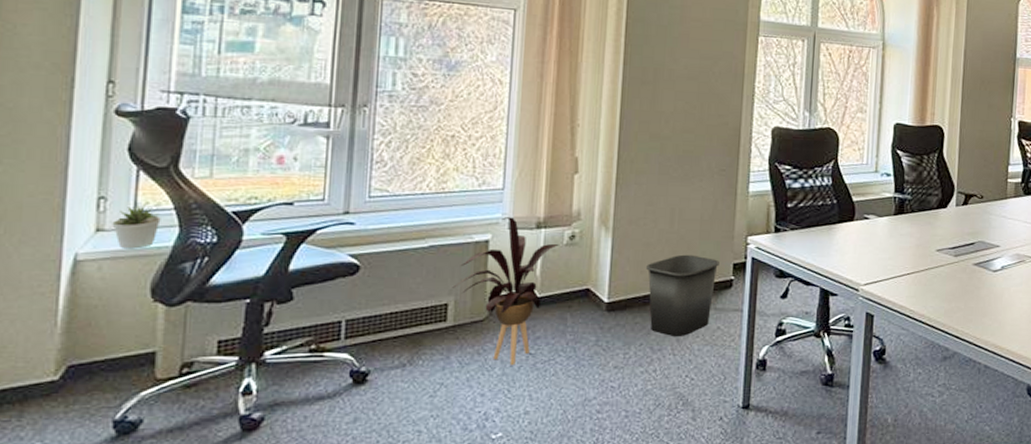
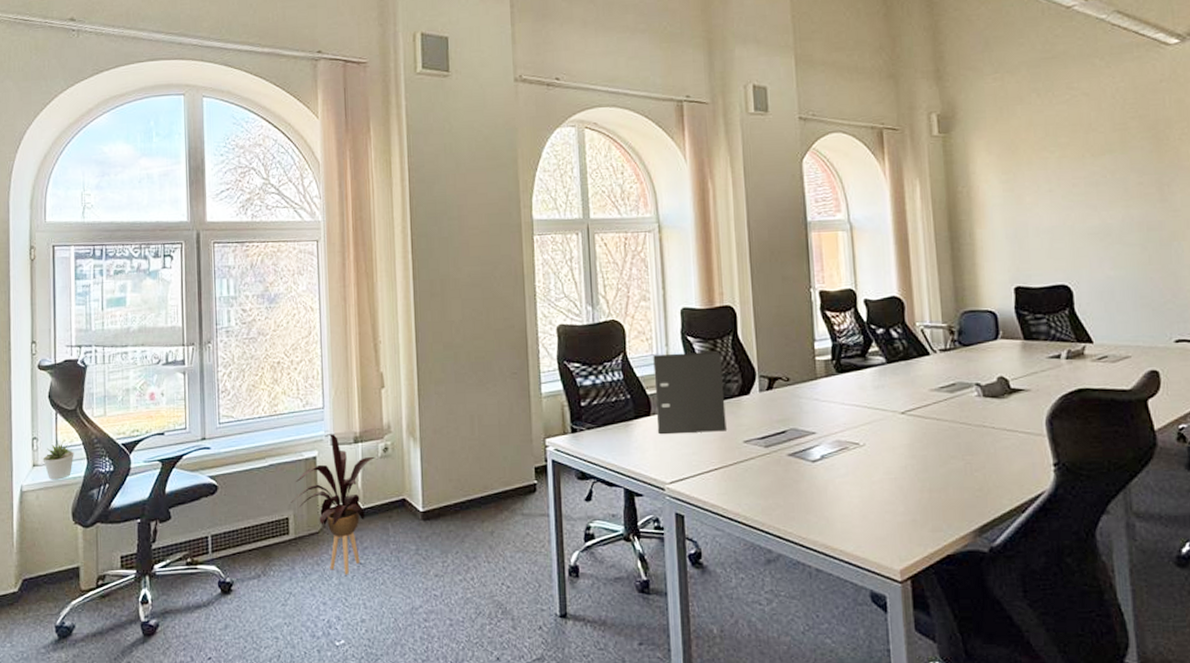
waste bin: present [646,254,720,336] -> none [454,460,521,543]
binder: none [859,164,926,240] -> present [653,351,727,434]

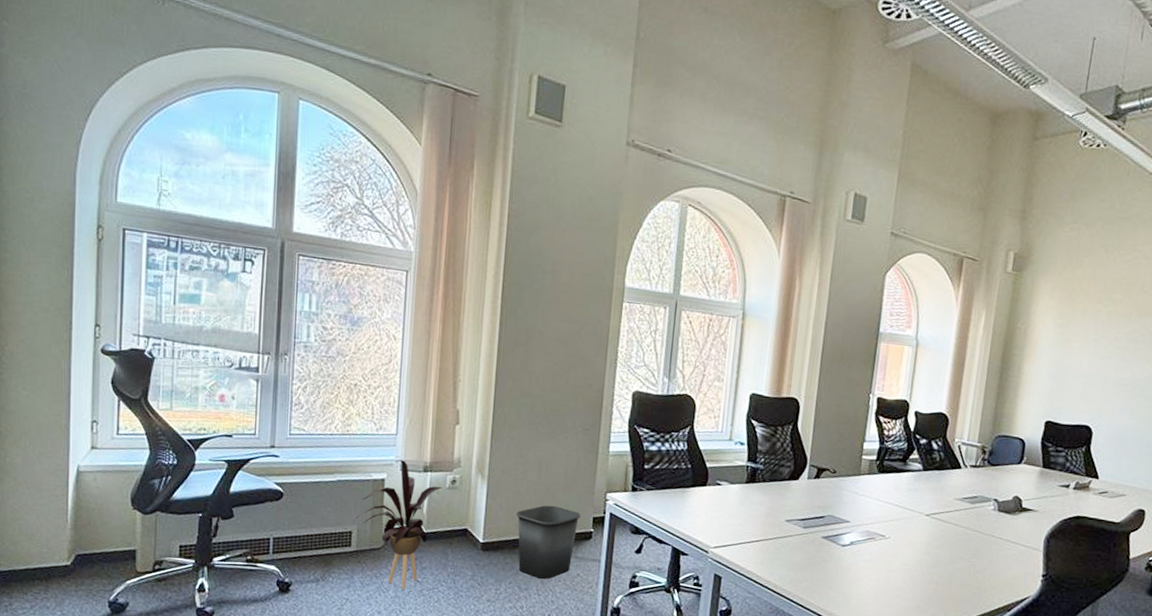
potted plant: present [42,442,74,480] -> none [102,429,136,465]
waste bin: none [454,460,521,543] -> present [516,505,581,579]
binder: present [653,351,727,434] -> none [711,432,780,509]

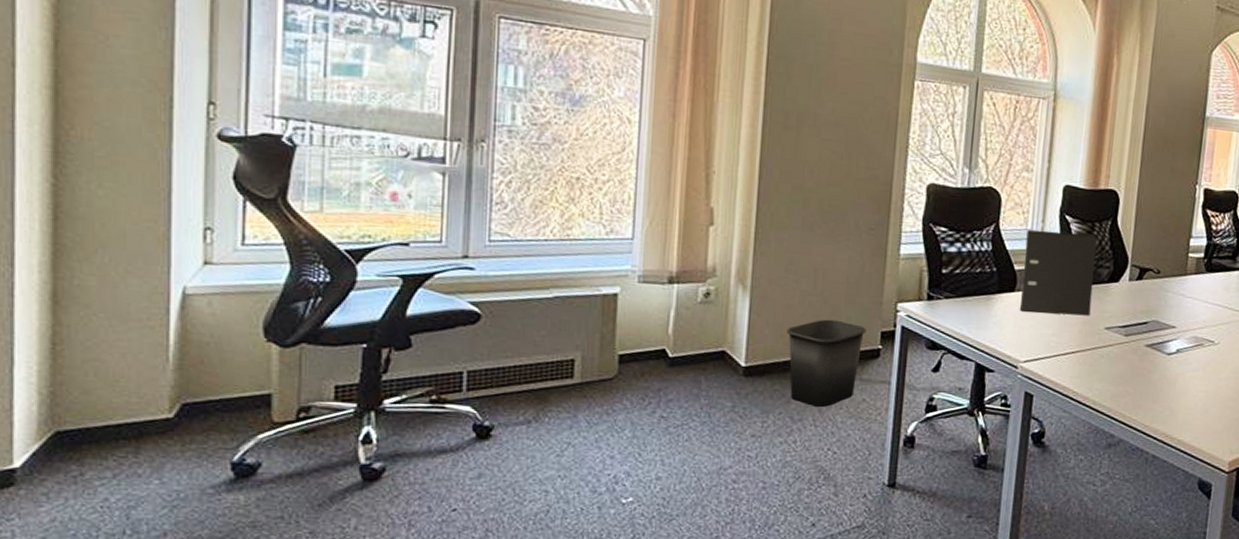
house plant: present [355,459,442,590] -> none [579,269,693,428]
binder: none [711,432,780,509] -> present [1020,229,1097,316]

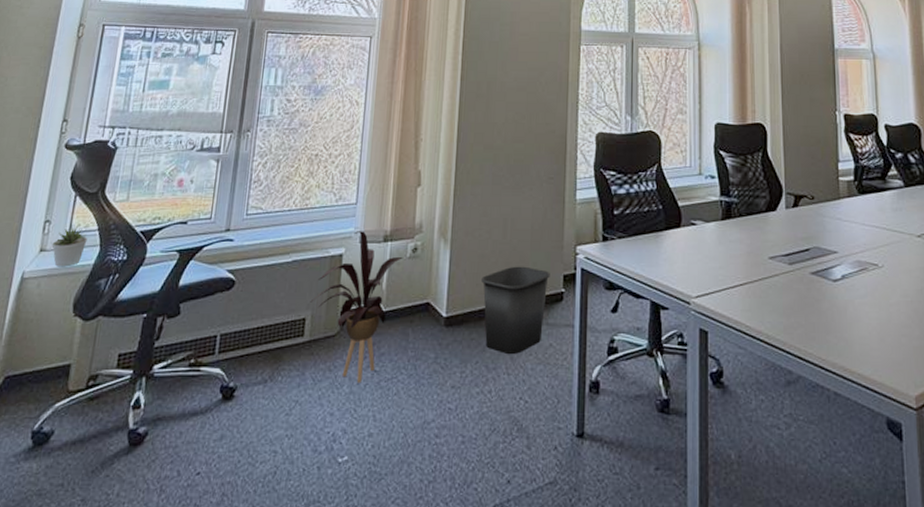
potted plant: none [220,237,271,285] -> present [51,226,88,267]
house plant: none [579,269,693,428] -> present [310,231,403,384]
binder: present [1020,229,1097,316] -> none [686,166,753,247]

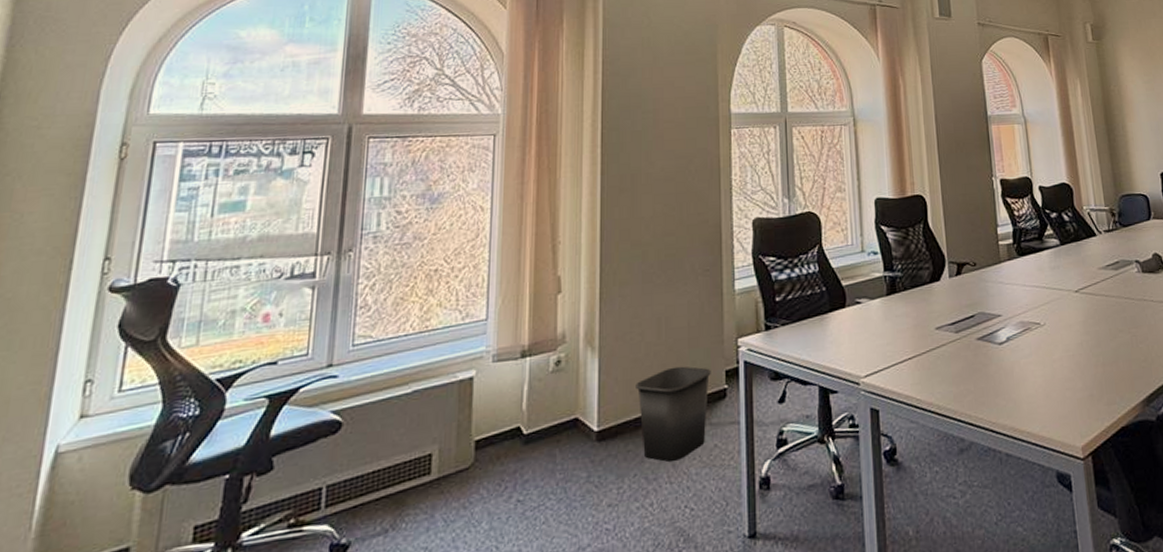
potted plant: present [51,226,88,267] -> none [96,382,145,434]
house plant: present [310,231,403,384] -> none [436,349,545,518]

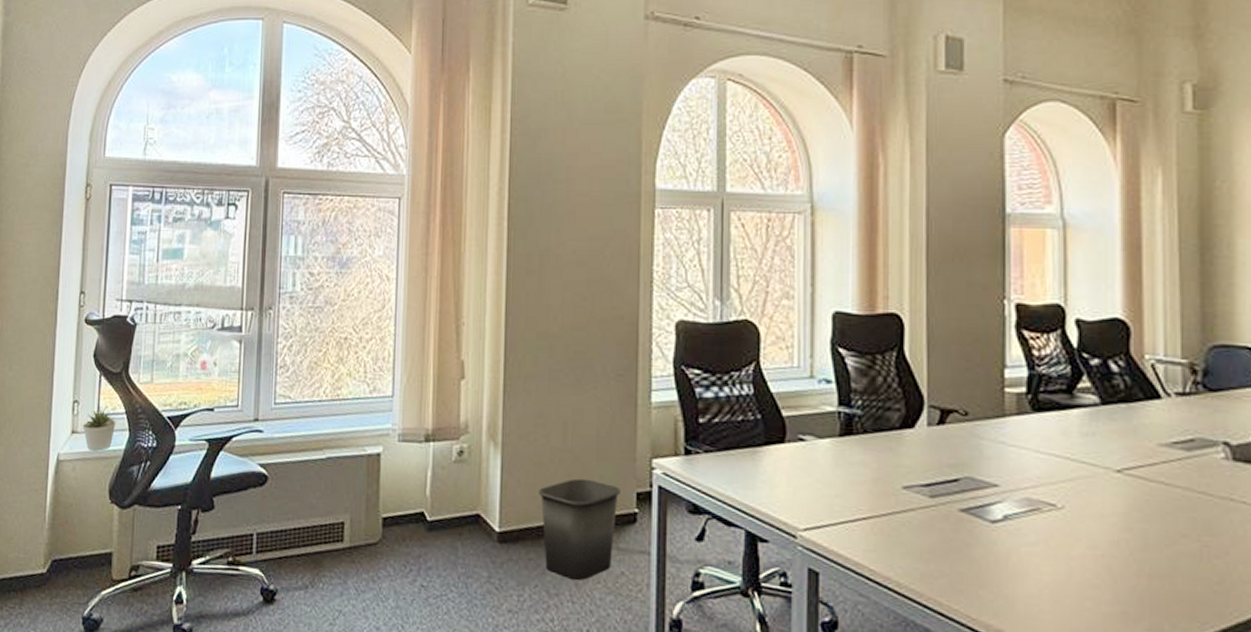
potted plant: none [96,382,145,434] -> present [82,408,116,451]

